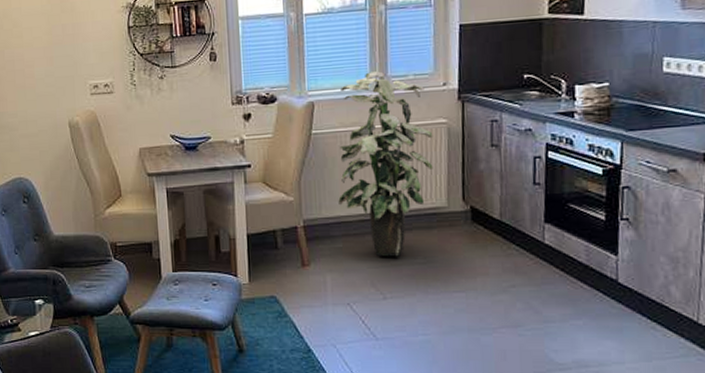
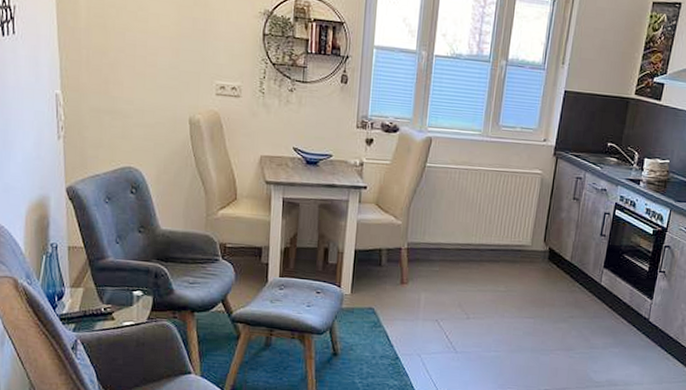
indoor plant: present [338,71,434,257] -> none [441,118,529,284]

